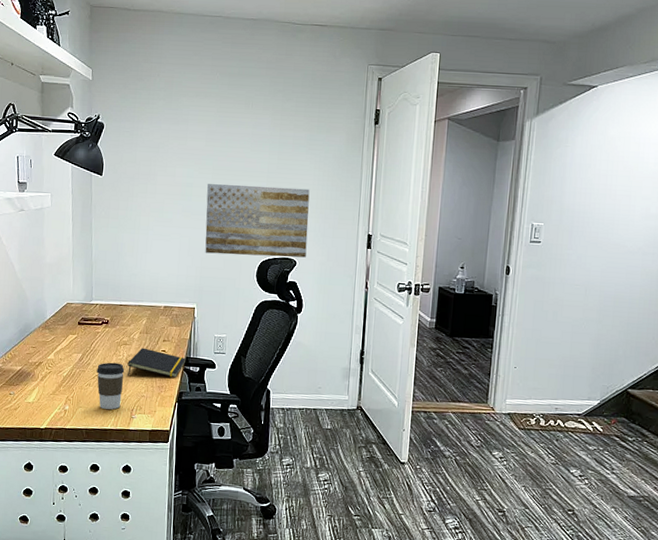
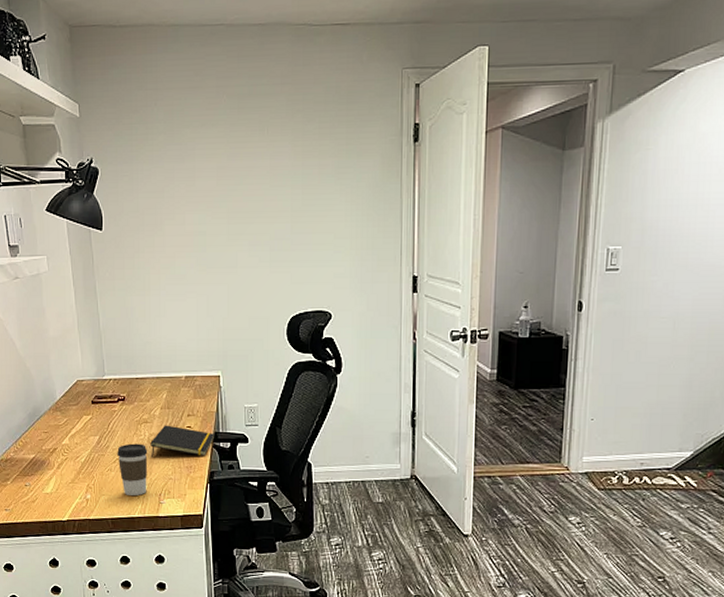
wall art: present [205,184,310,258] -> none [222,227,343,312]

